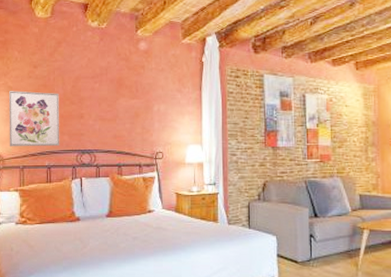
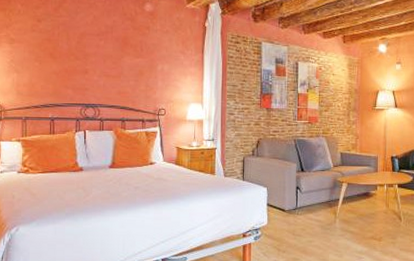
wall art: present [9,91,60,147] -> none [11,43,64,100]

